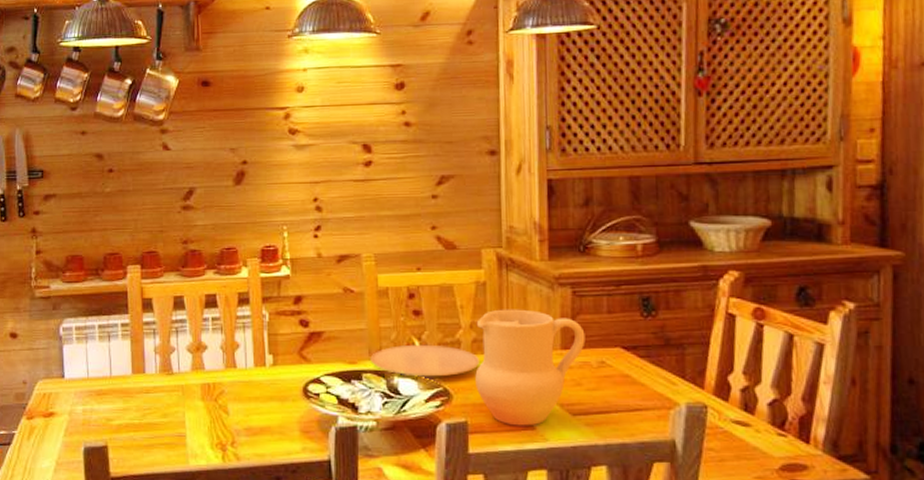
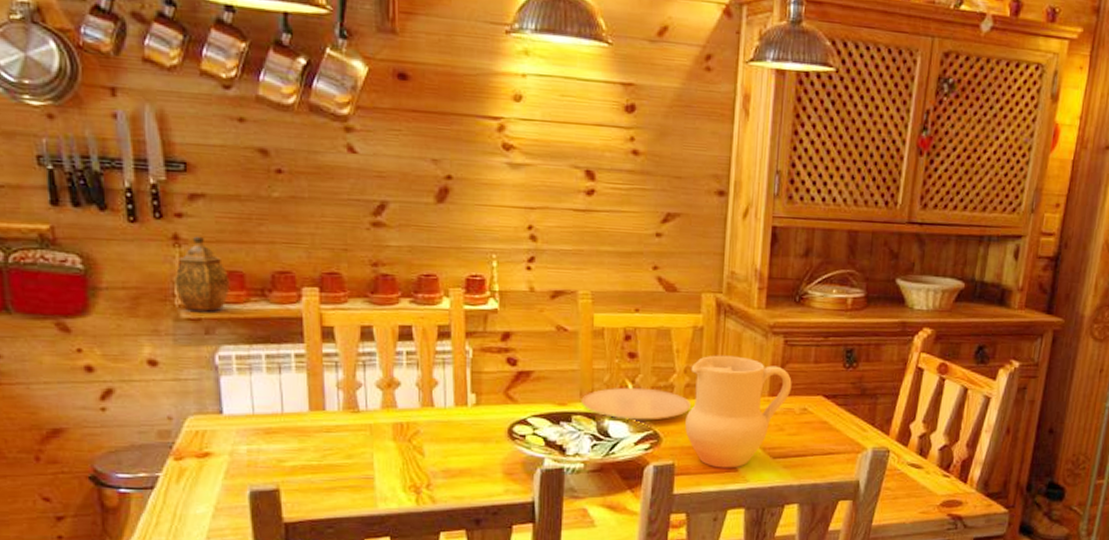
decorative jar: none [32,228,72,291] -> present [174,236,230,312]

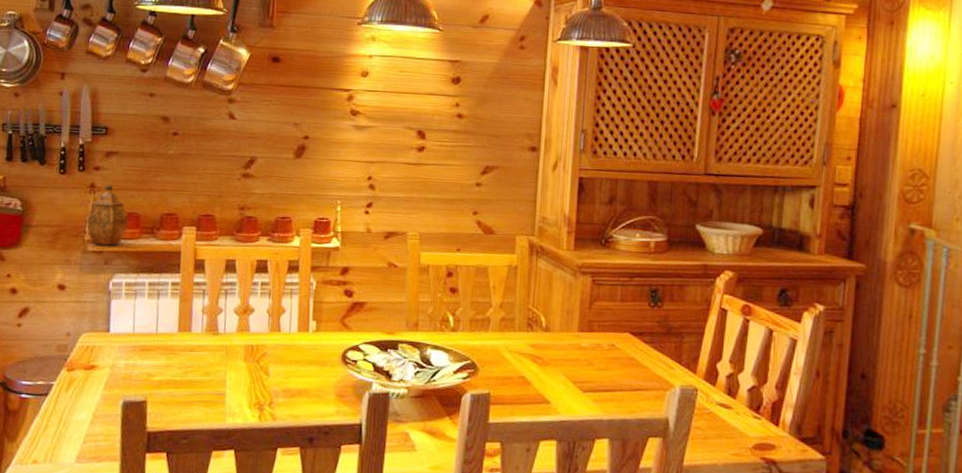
plate: present [581,387,692,420] -> none [407,319,507,351]
ceramic pitcher: present [685,355,792,468] -> none [500,291,600,400]

